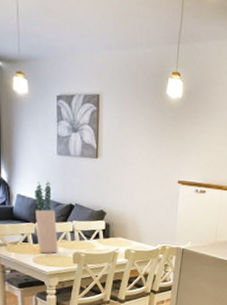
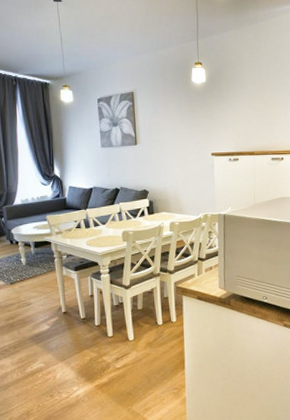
vase: present [35,180,58,254] -> none [84,170,108,236]

